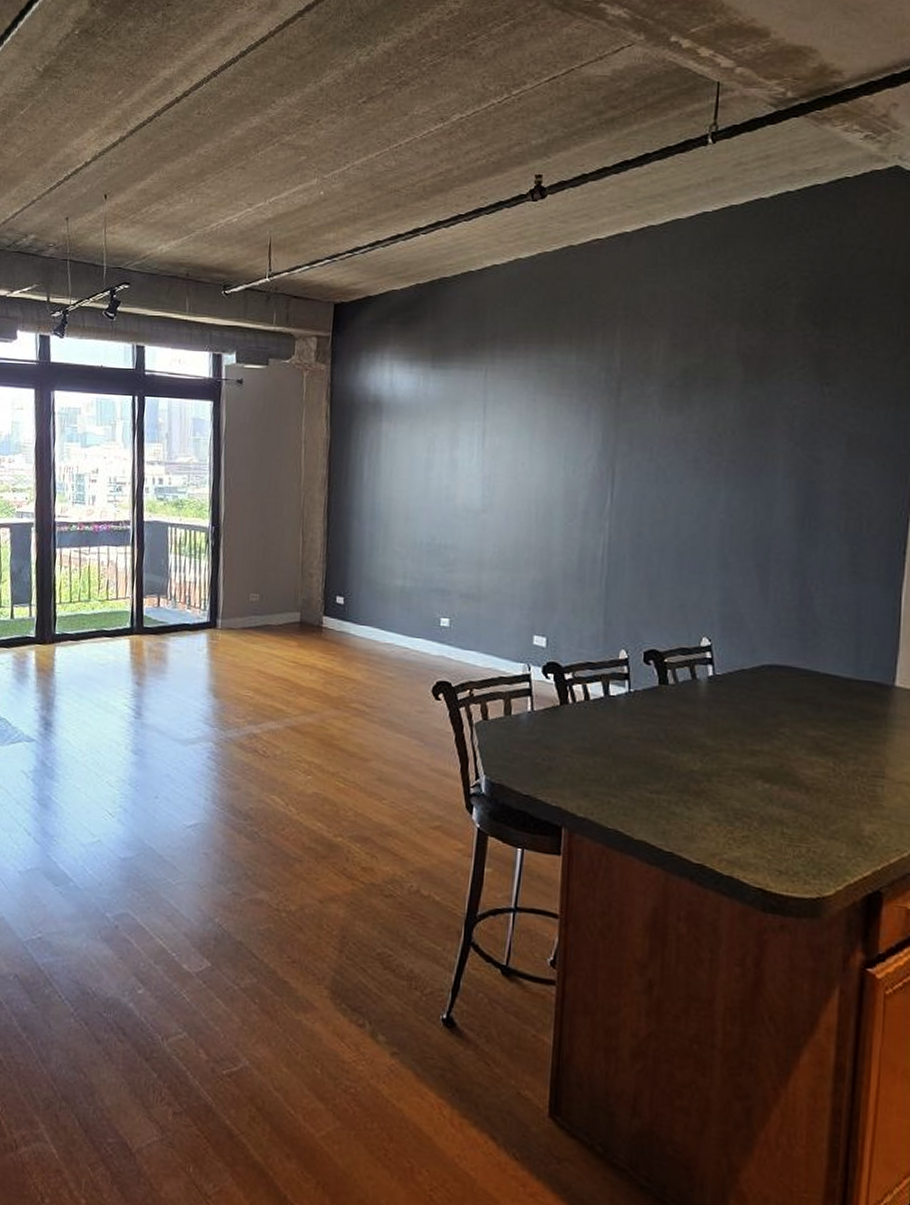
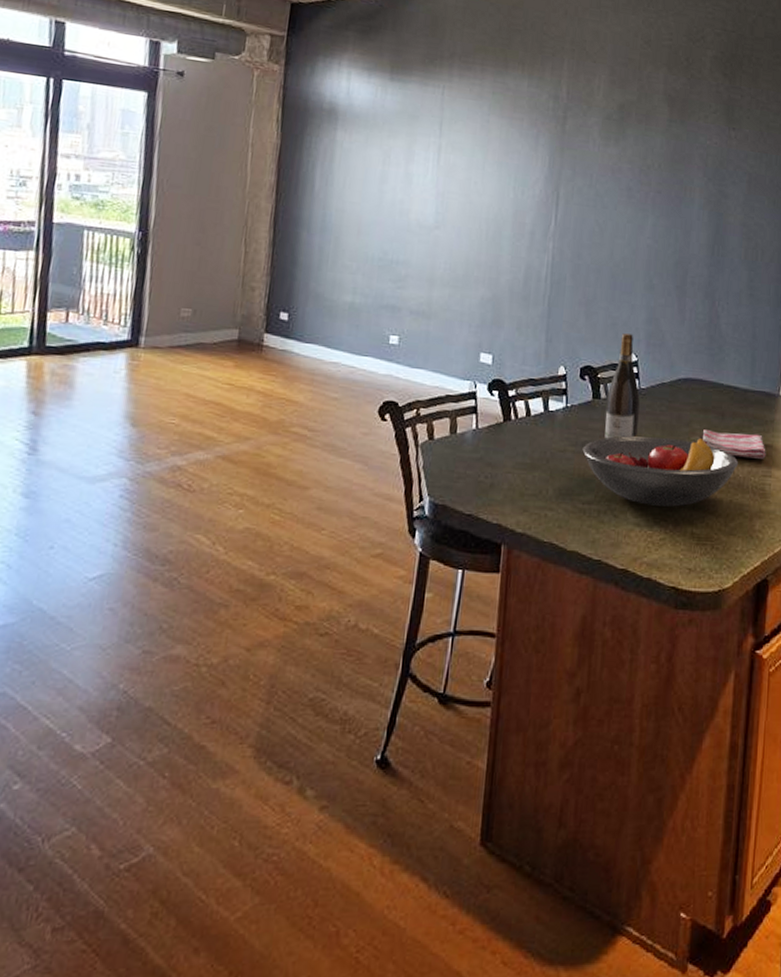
fruit bowl: none [648,724,841,804] -> present [582,436,739,507]
wine bottle: none [673,616,715,728] -> present [605,333,640,439]
dish towel: none [794,722,877,758] -> present [703,430,766,459]

